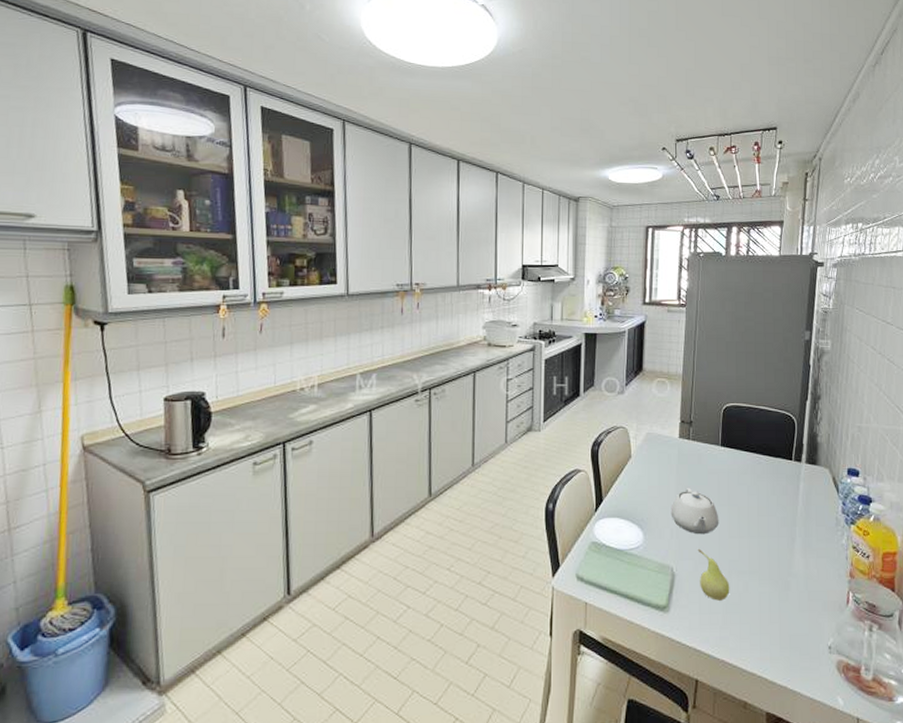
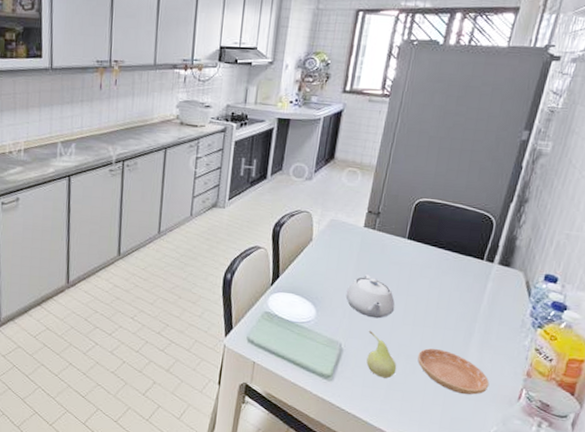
saucer: none [748,559,819,607] -> present [417,348,490,395]

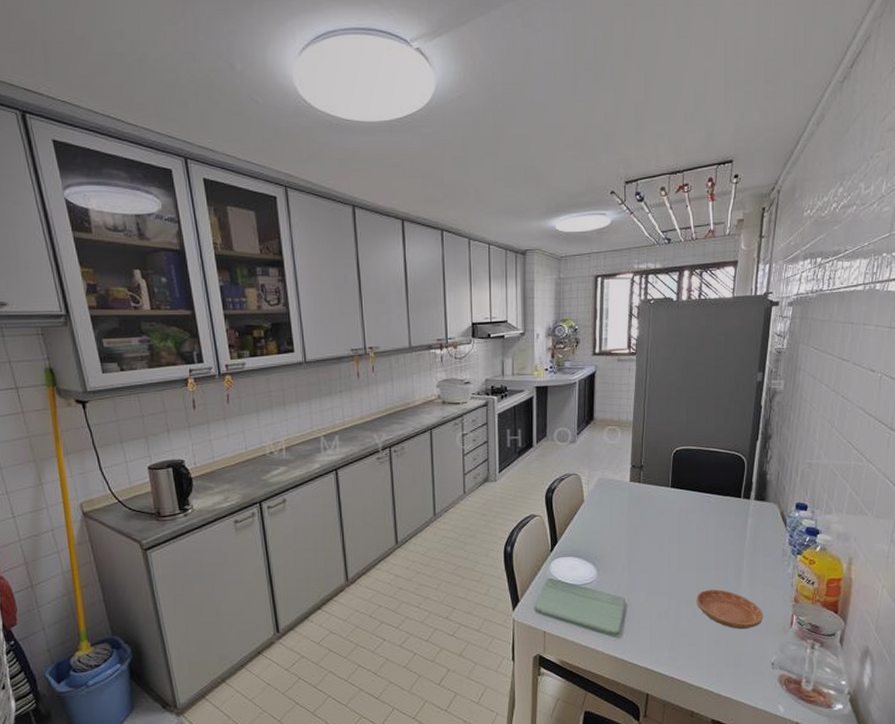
teapot: present [345,275,395,319] -> none [622,527,669,569]
fruit: present [366,330,397,379] -> none [648,581,679,627]

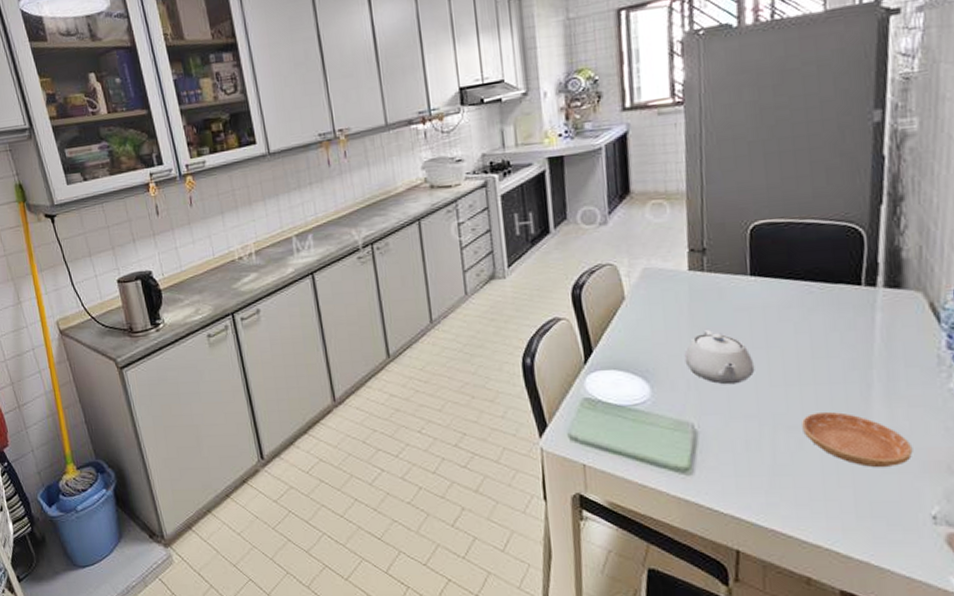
teapot: none [622,527,669,569] -> present [684,330,755,385]

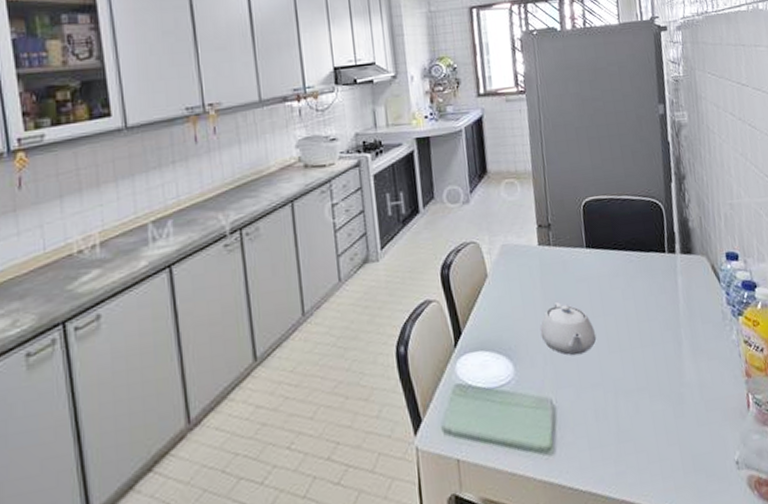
saucer: present [802,411,913,468] -> none [636,371,716,422]

